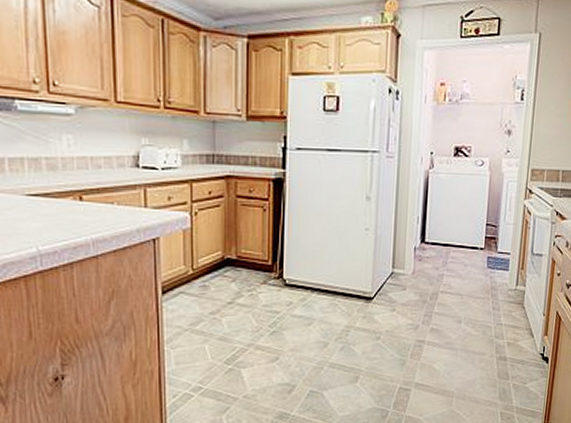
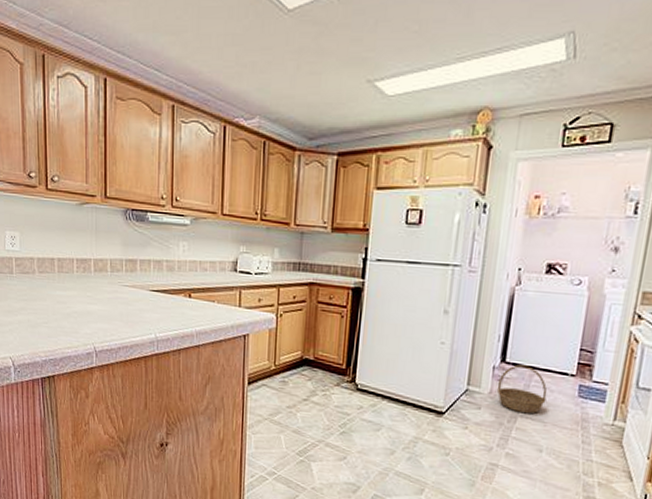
basket: none [419,244,462,289] -> present [496,365,547,414]

